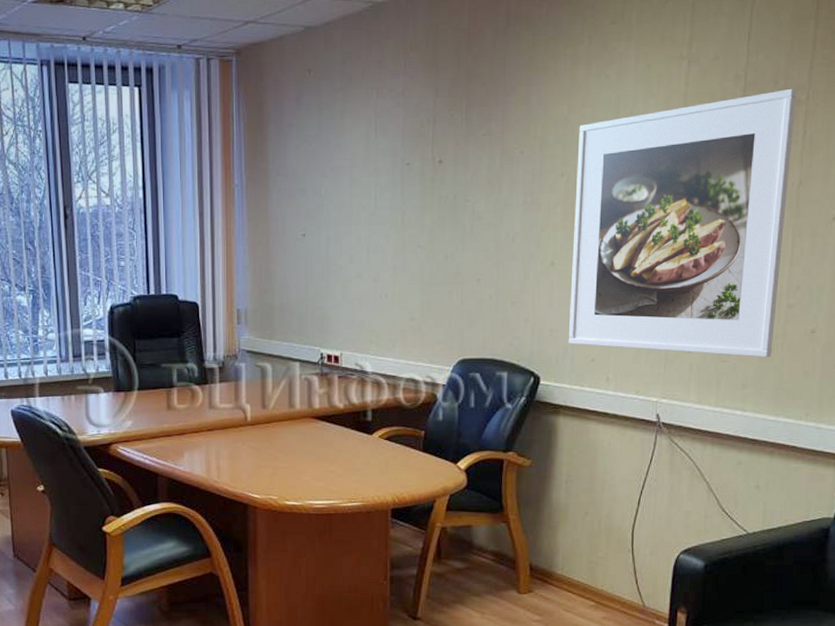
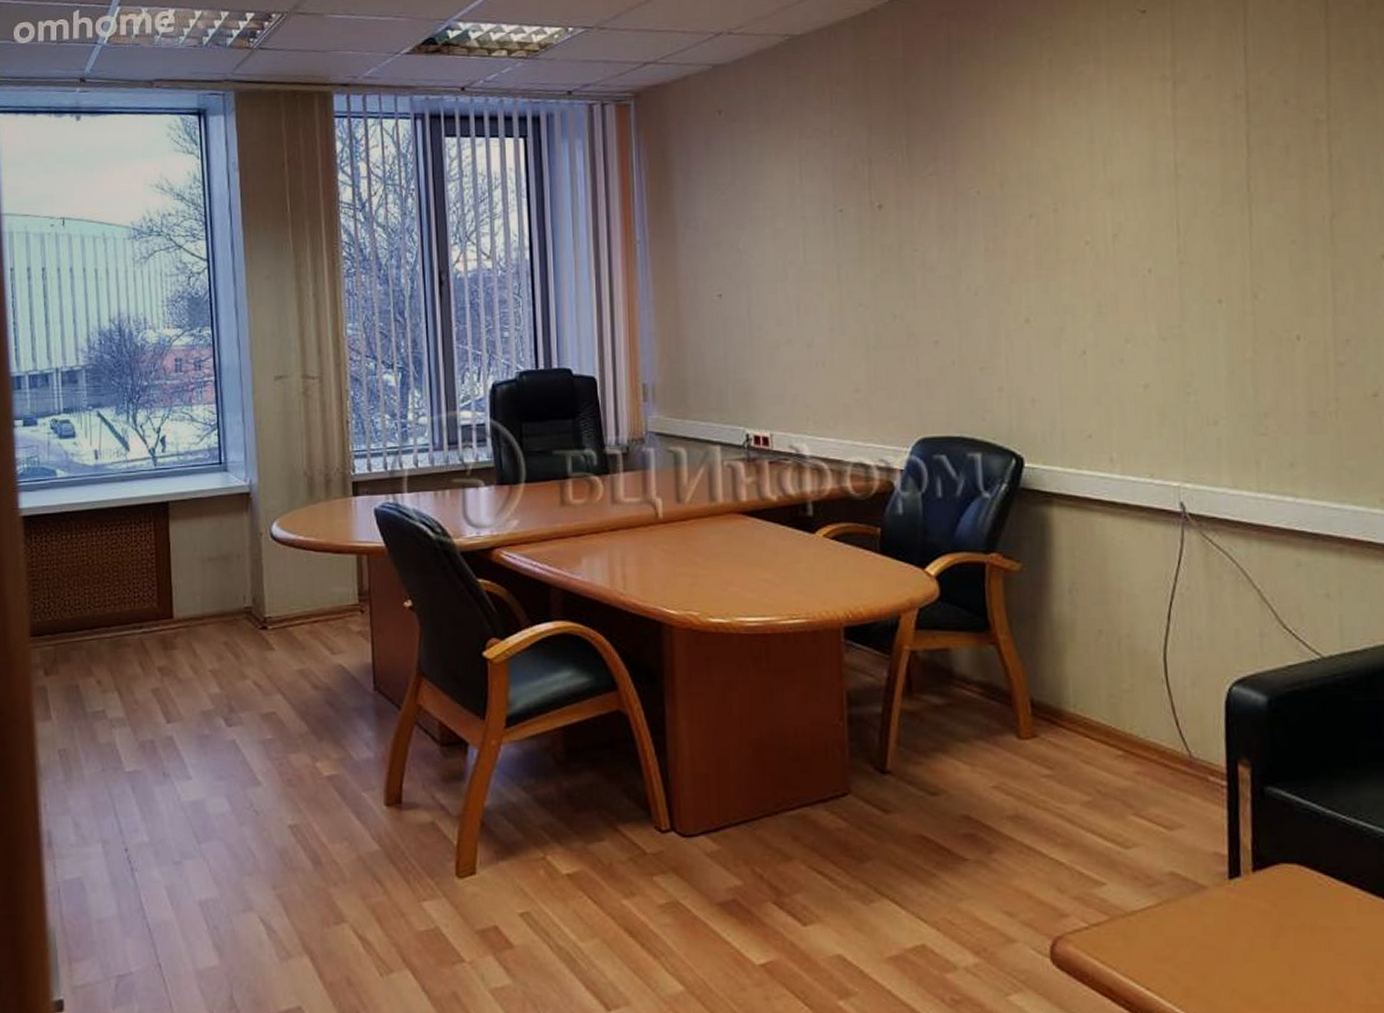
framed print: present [568,88,797,358] -> none [1046,106,1324,429]

